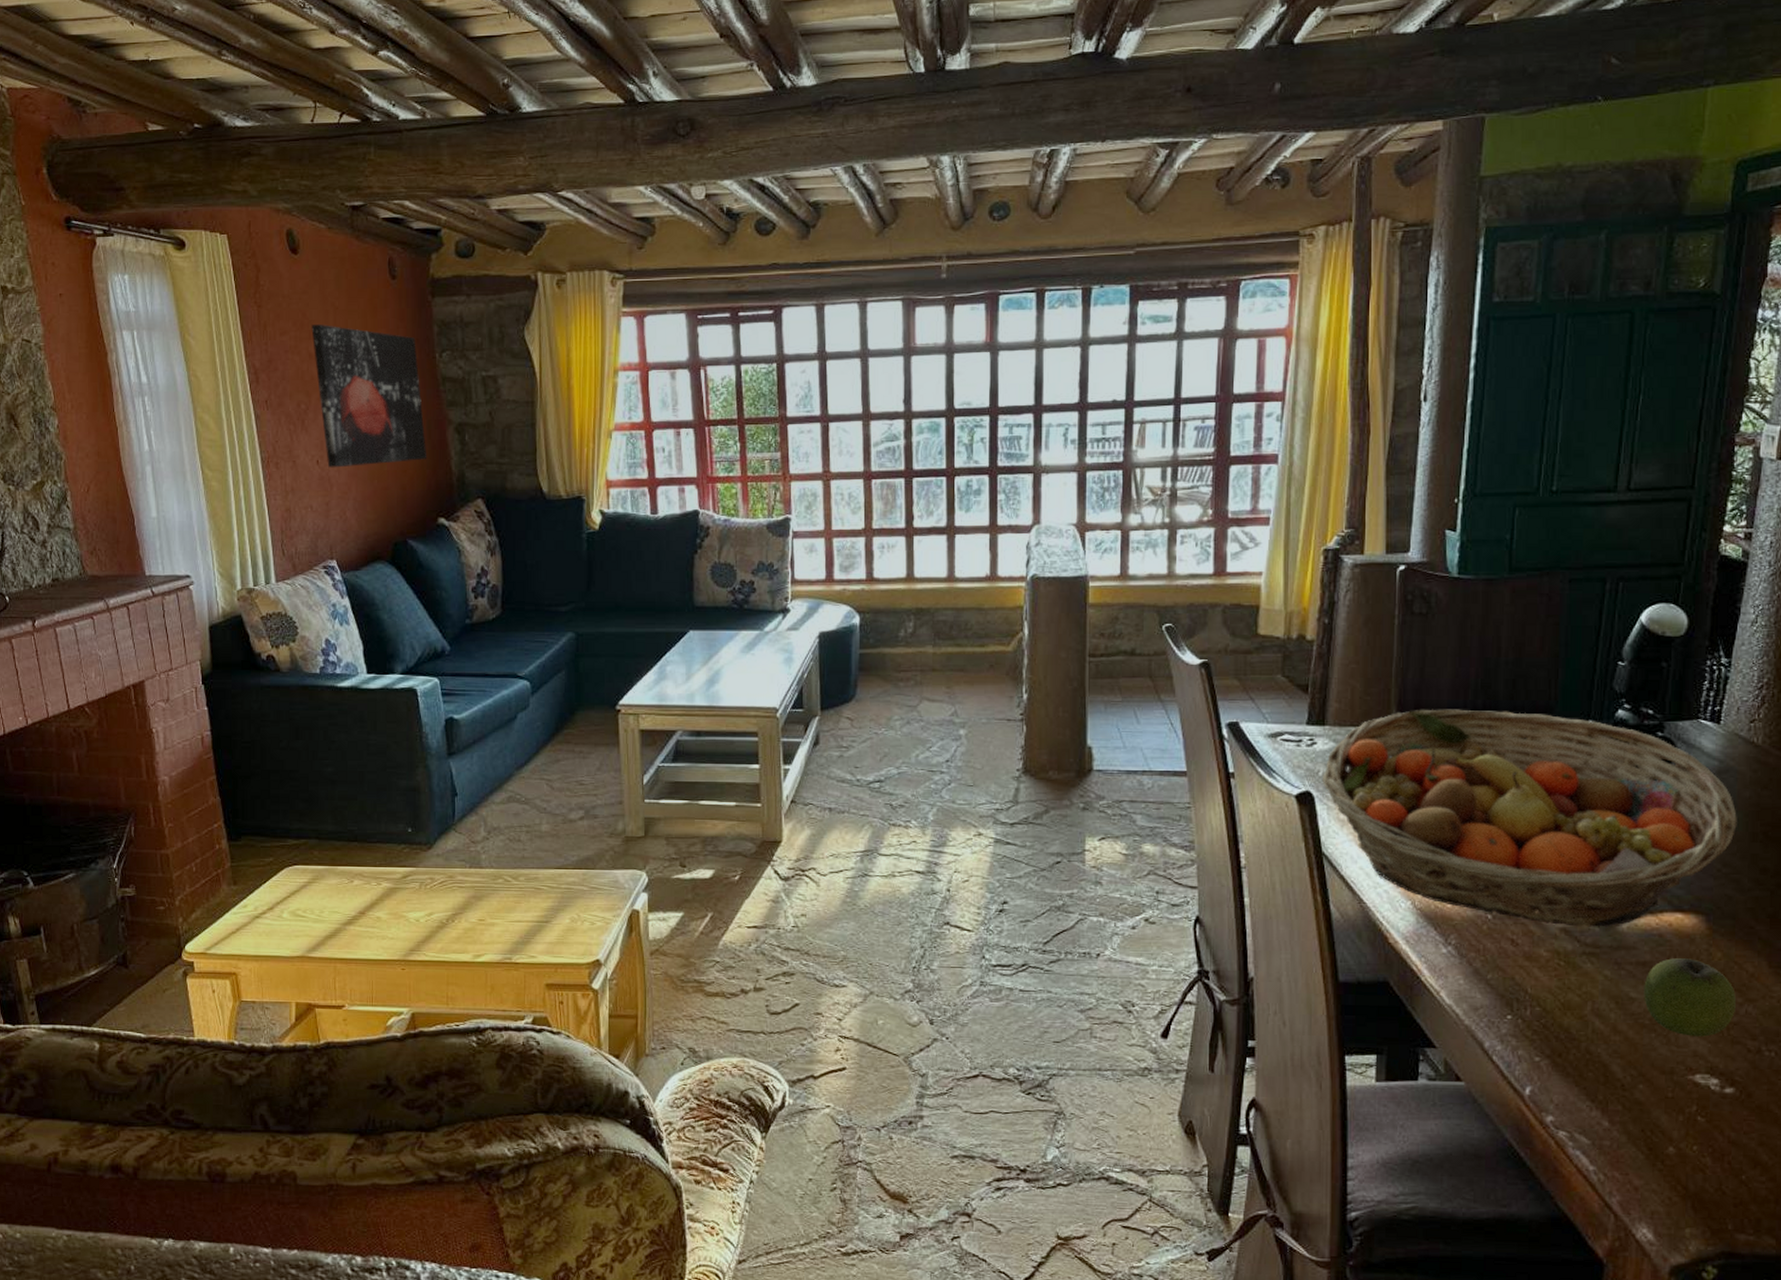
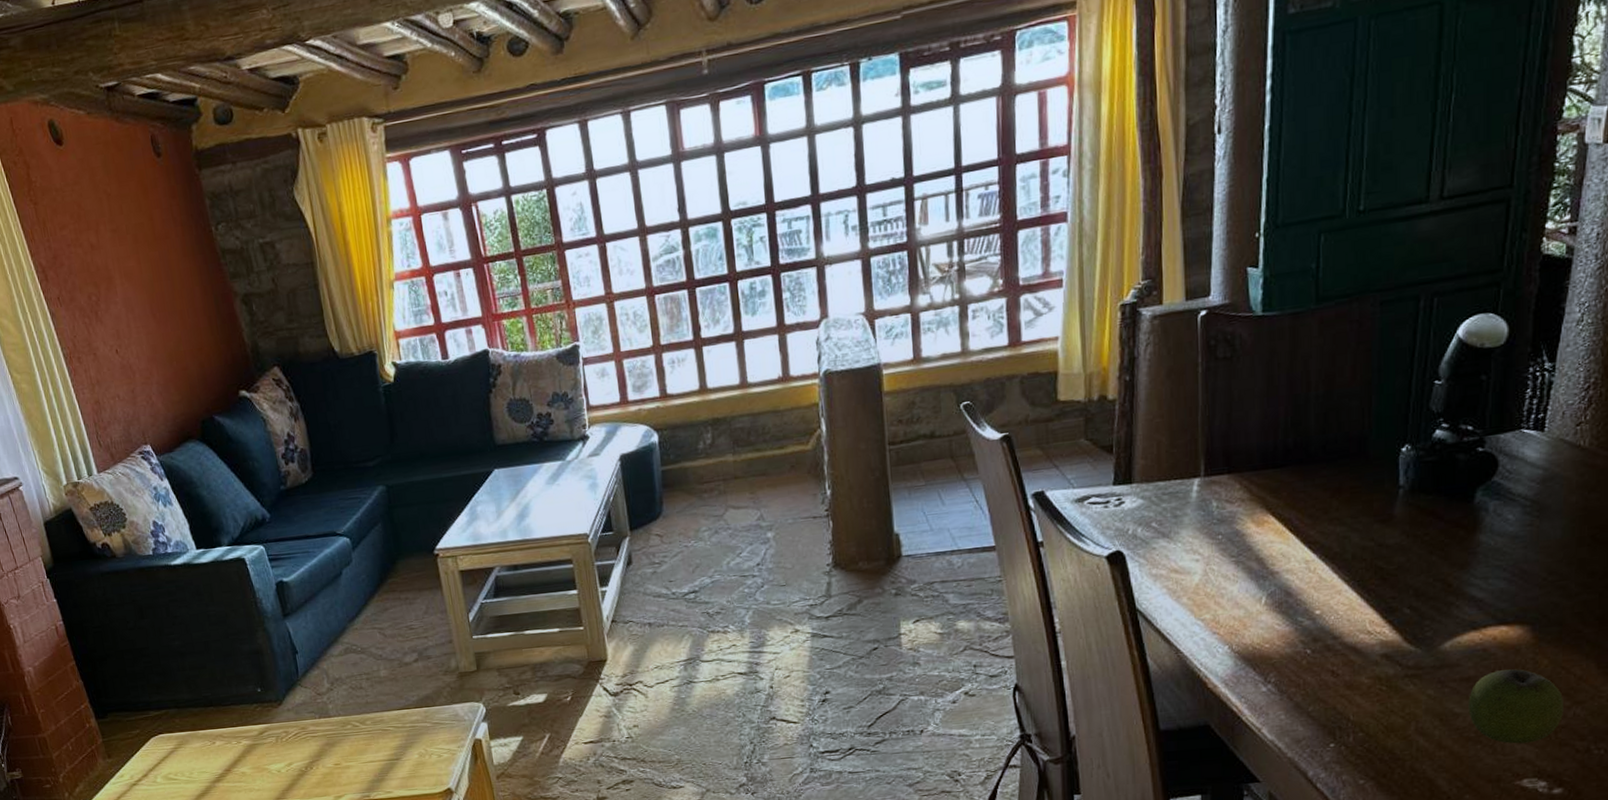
wall art: present [311,325,427,468] -> none [88,213,220,356]
fruit basket: present [1323,709,1737,927] -> none [1132,444,1563,652]

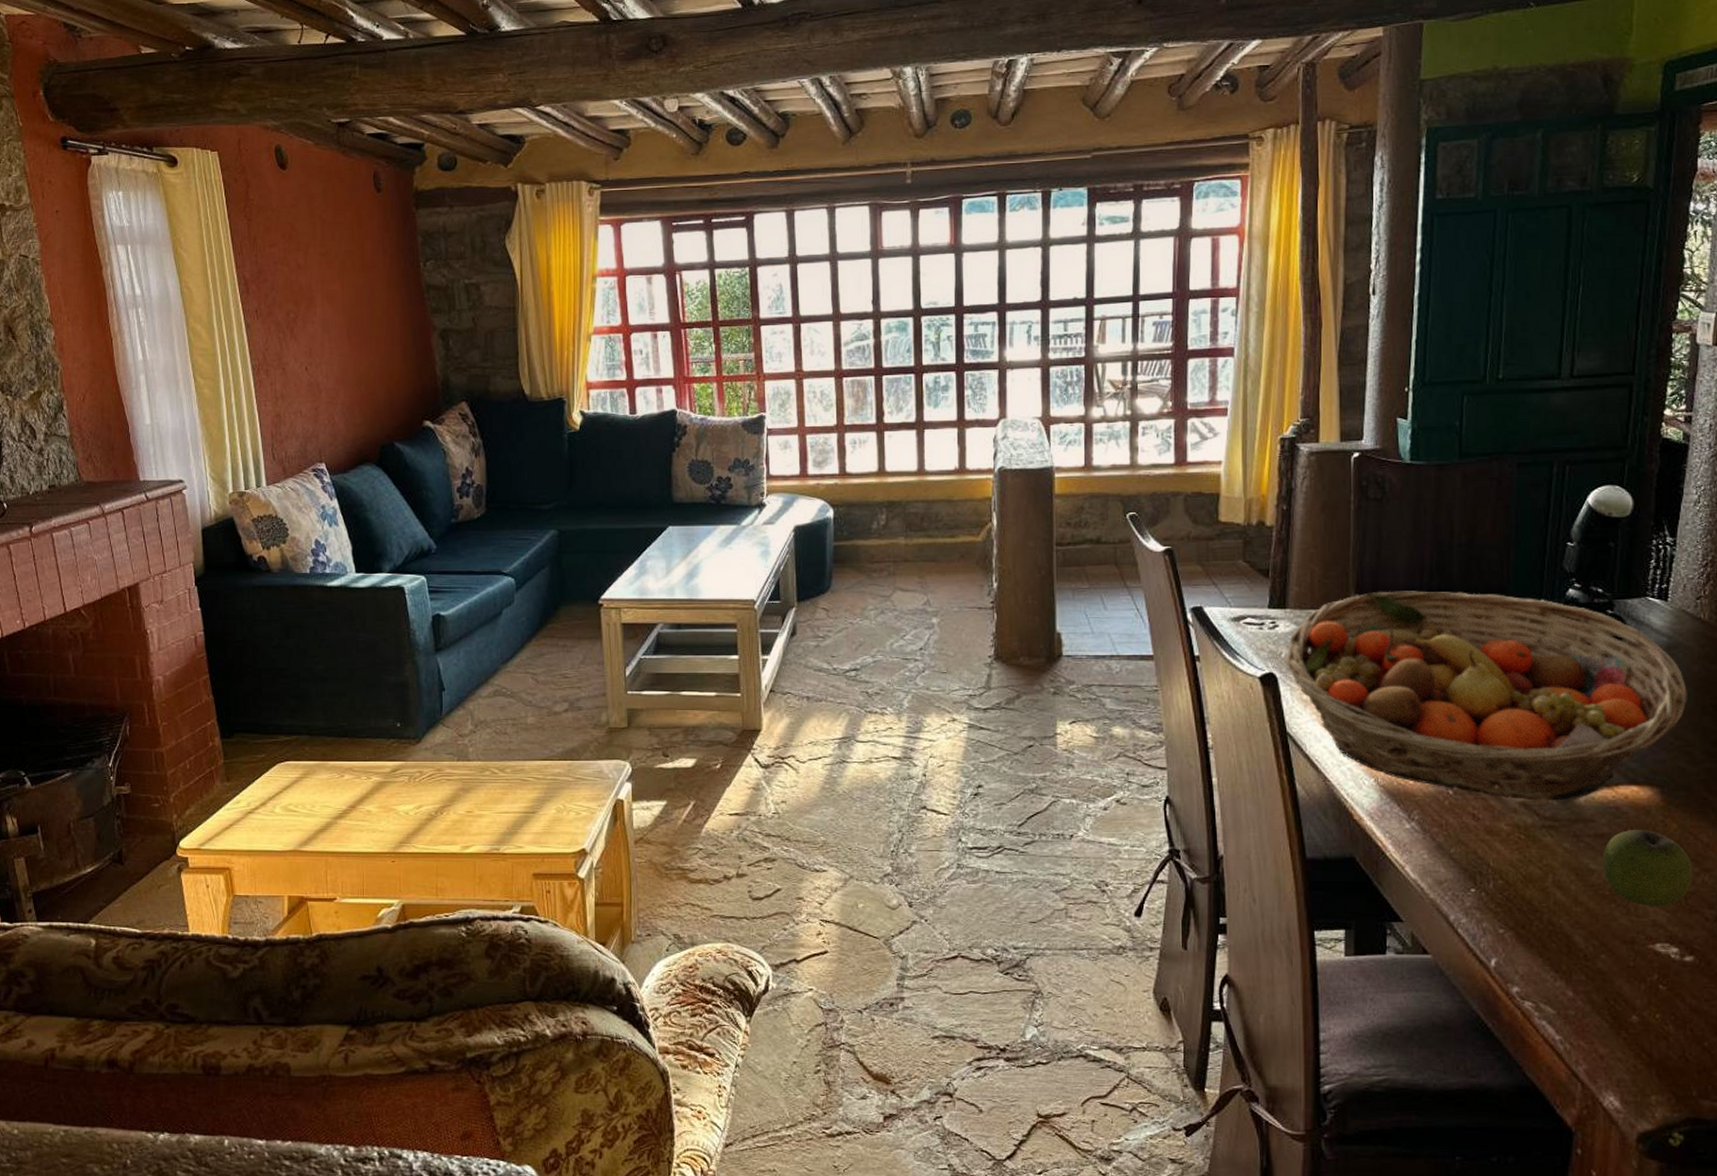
fruit basket: none [1132,444,1563,652] -> present [1285,591,1687,801]

